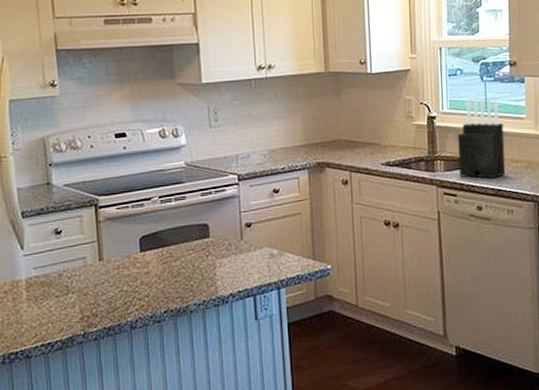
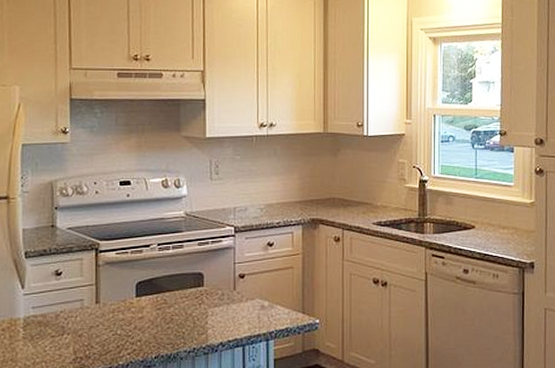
knife block: present [458,98,506,178] -> none [447,165,493,242]

